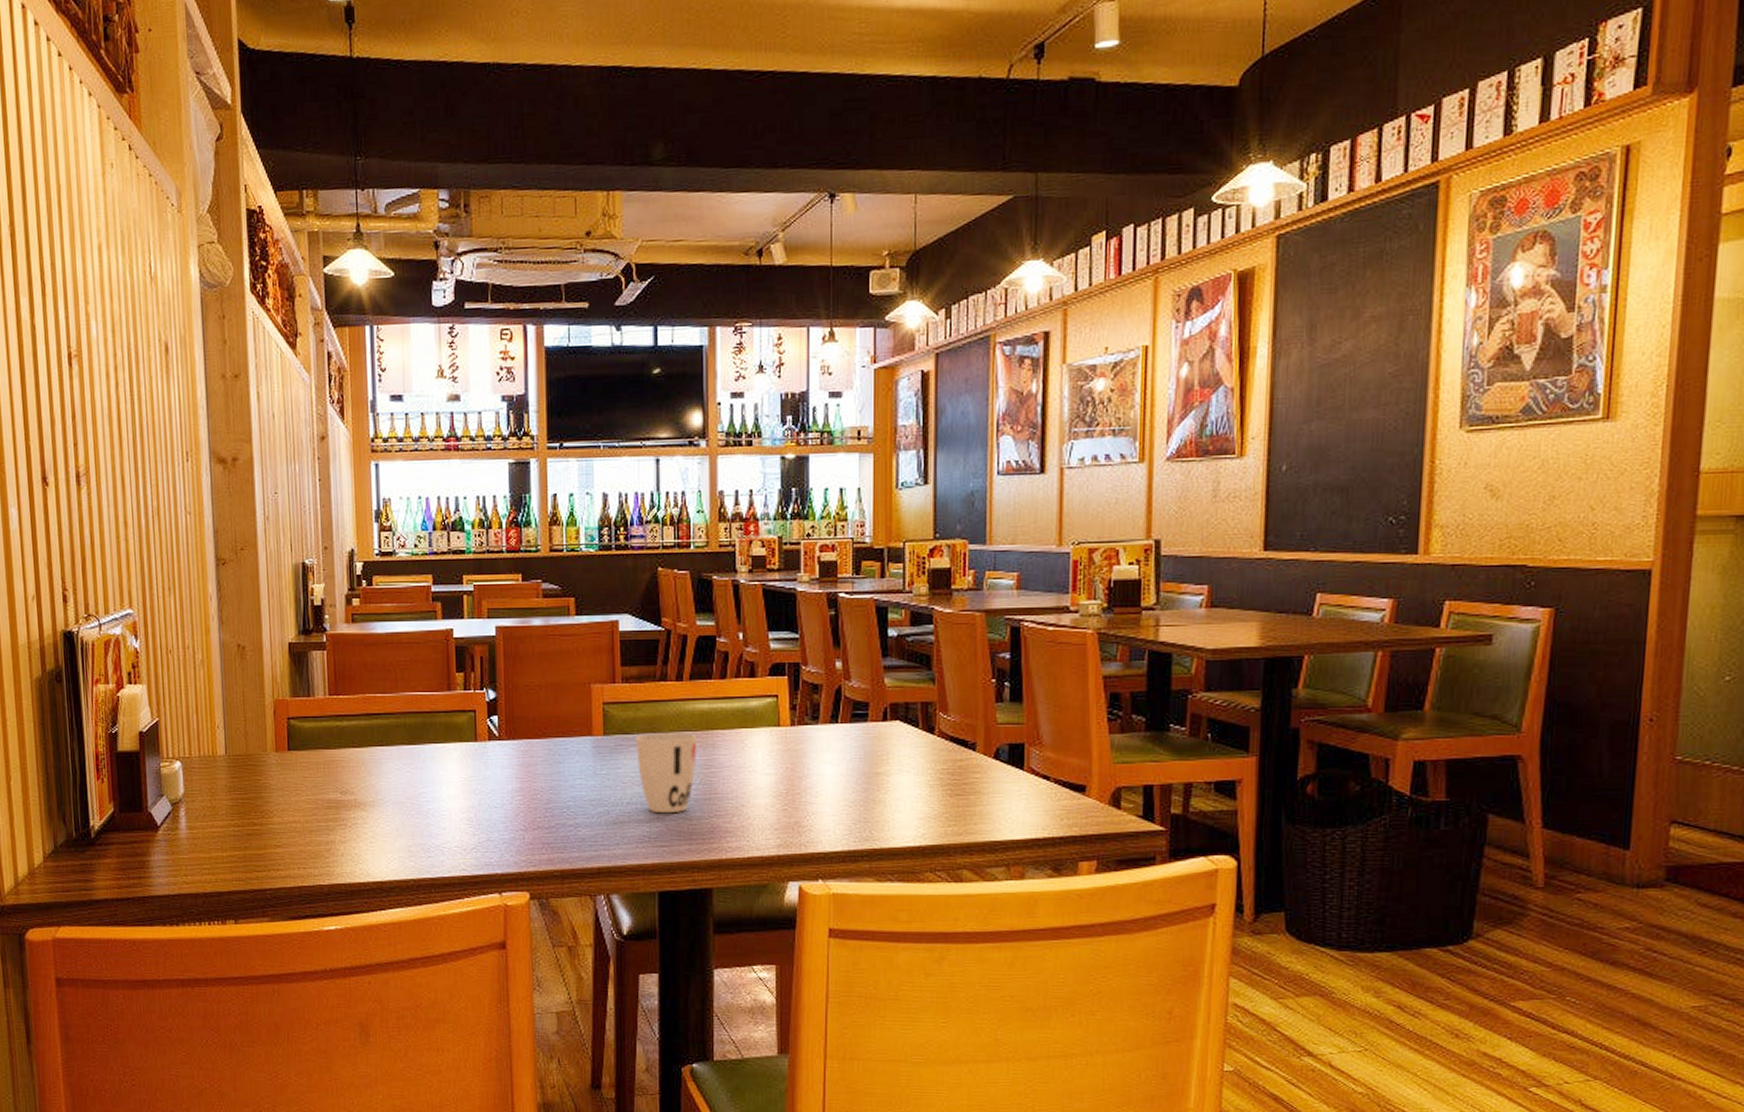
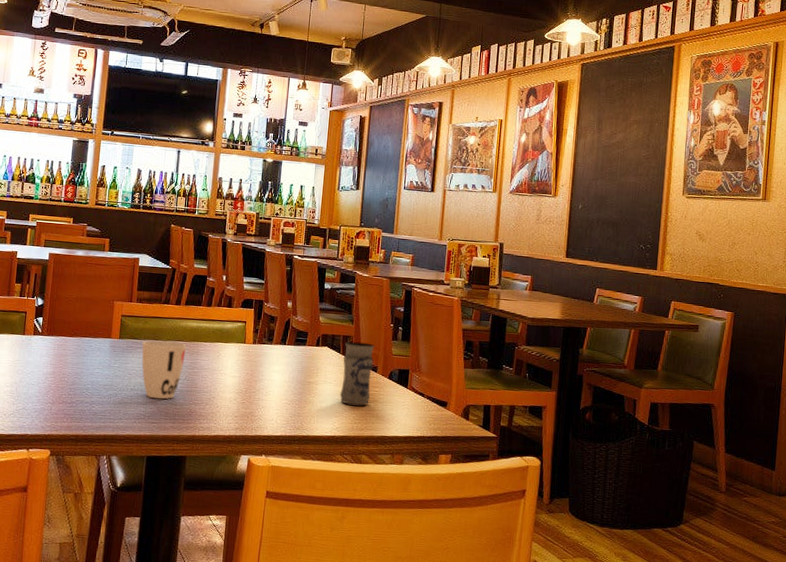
jar: none [923,709,970,801] -> present [340,341,375,406]

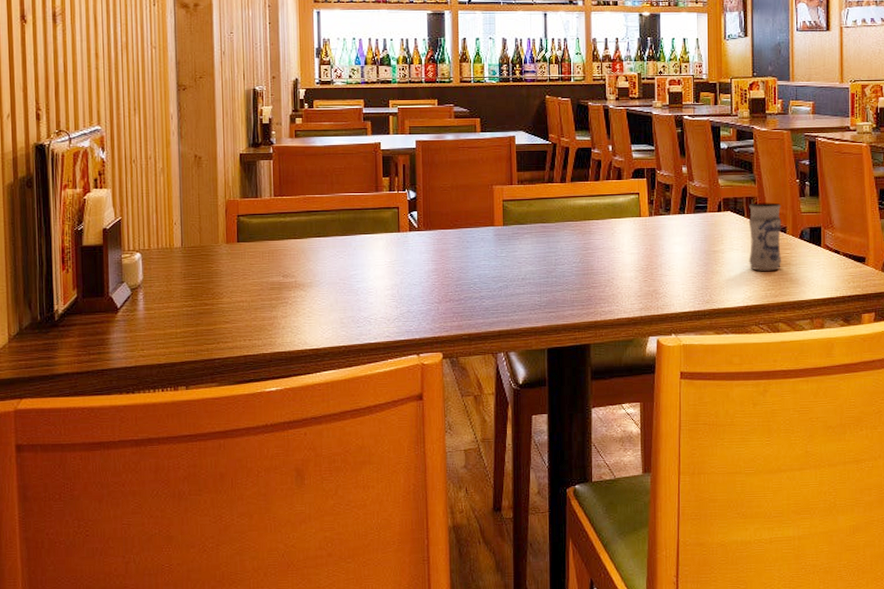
cup: present [141,340,186,399] -> none [529,223,577,286]

